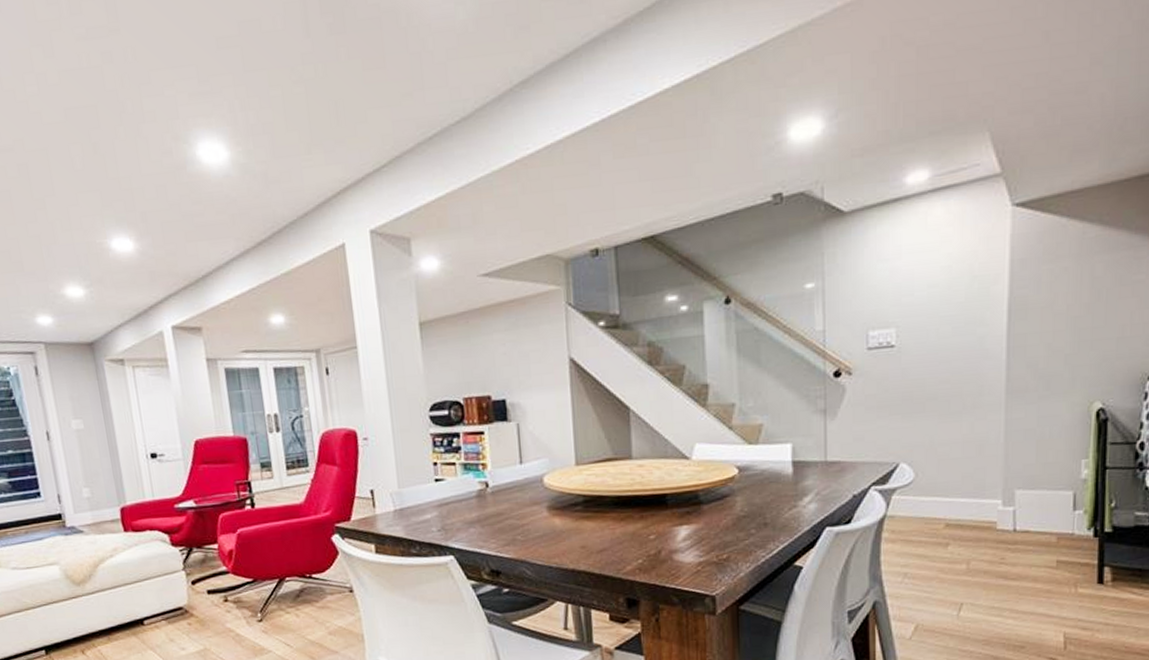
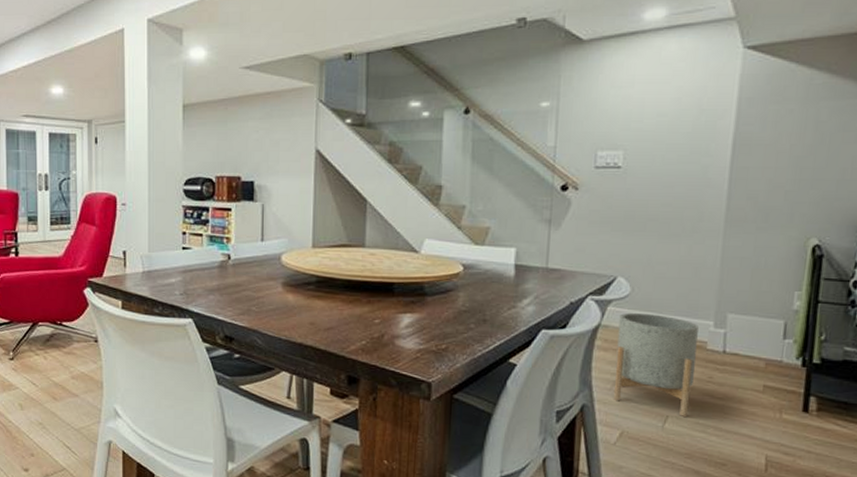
planter: none [905,498,987,602] -> present [613,312,699,417]

